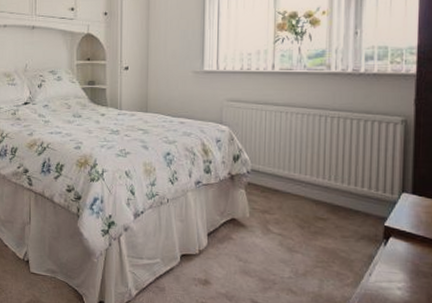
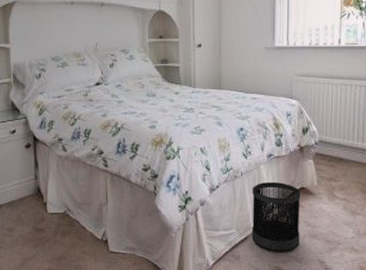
wastebasket: none [177,210,232,288] -> present [251,181,301,252]

